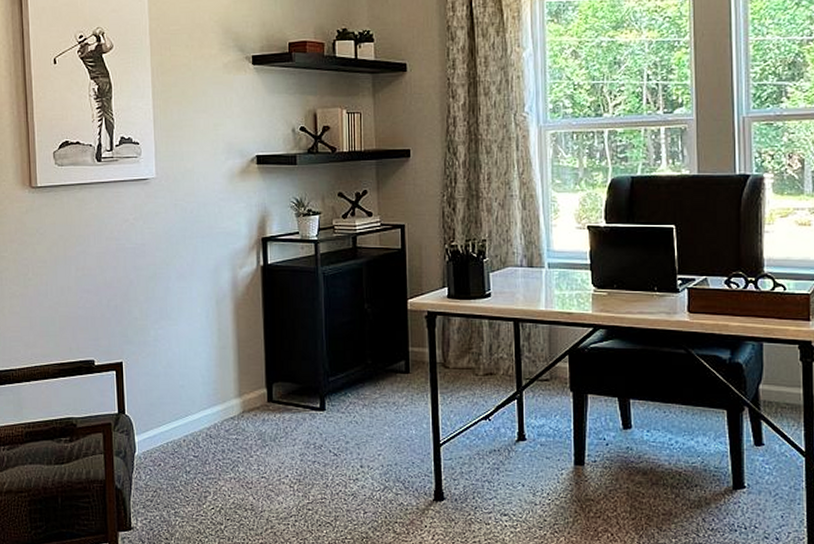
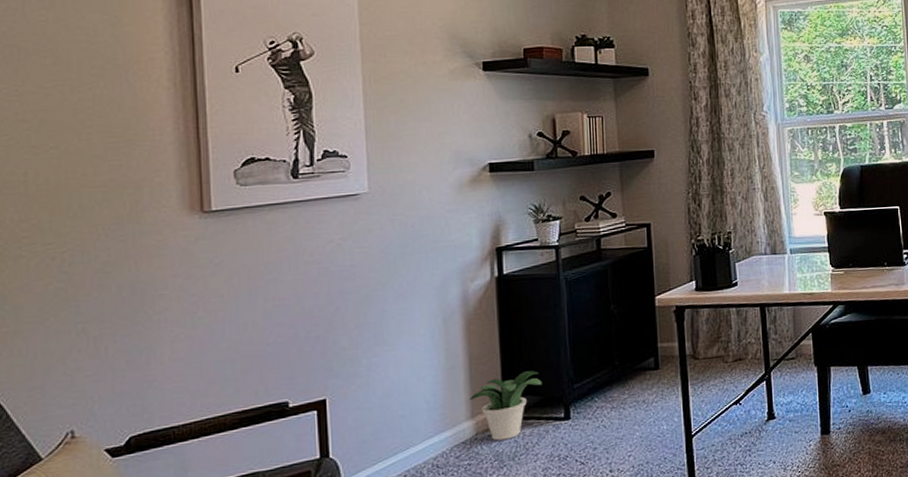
potted plant: none [238,359,301,421] -> present [470,370,542,441]

